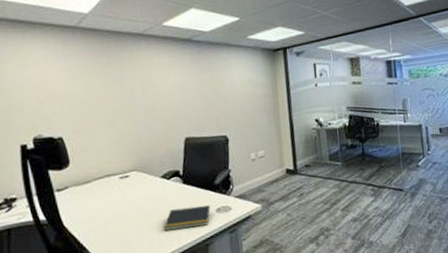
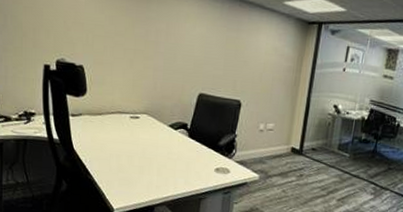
notepad: present [163,205,210,231] -> none [162,158,210,181]

